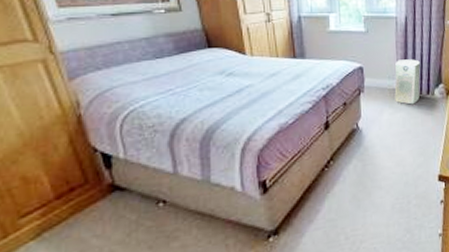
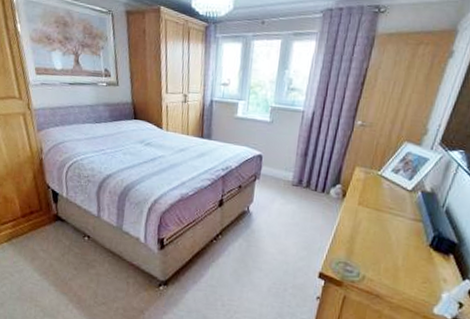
air purifier: present [394,59,421,105] -> none [288,153,320,200]

